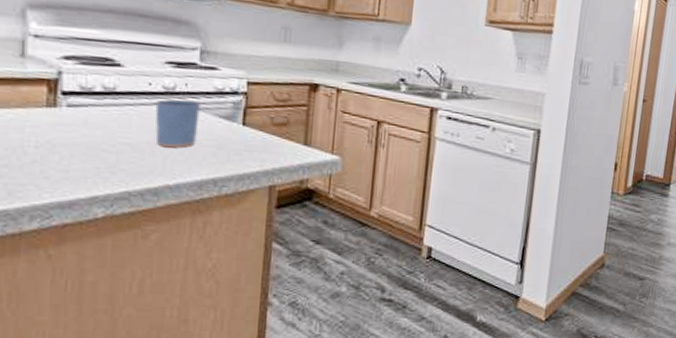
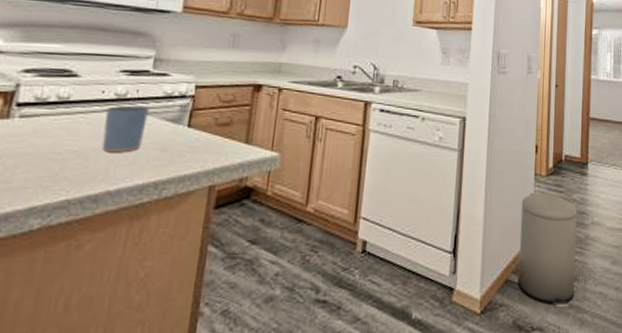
pedal bin: none [585,211,653,321] -> present [518,193,577,308]

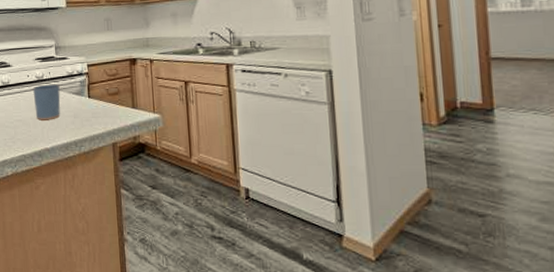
pedal bin: present [518,193,577,308] -> none [409,143,491,264]

